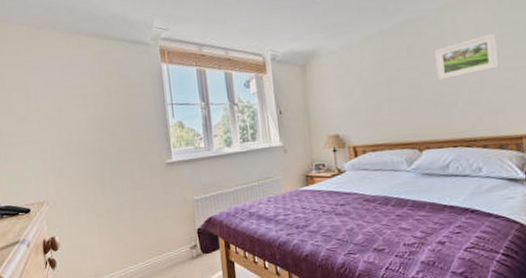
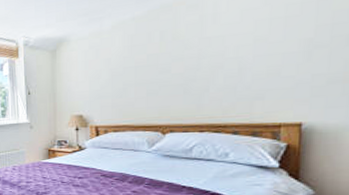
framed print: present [434,33,499,81] -> none [189,17,265,66]

